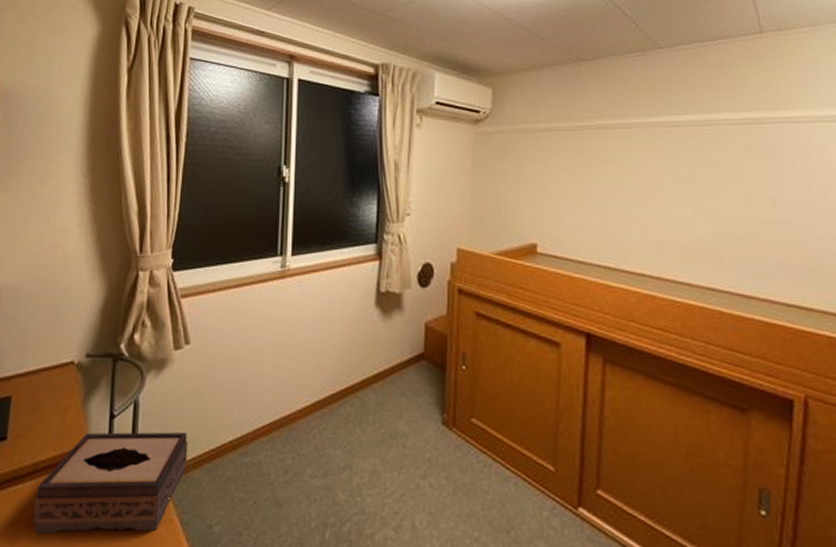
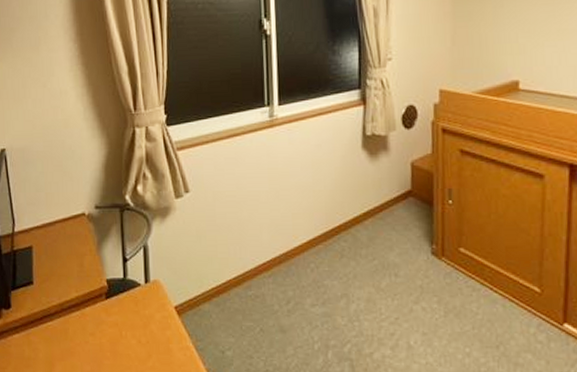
tissue box: present [33,431,189,535] -> none [65,271,197,363]

